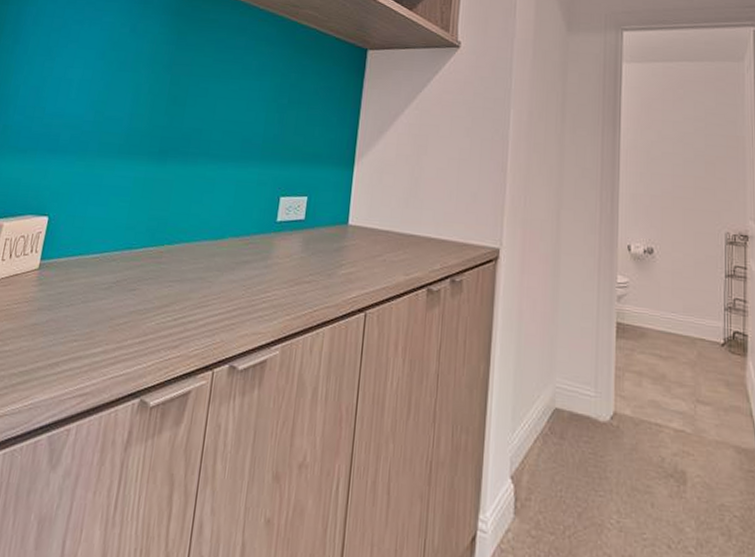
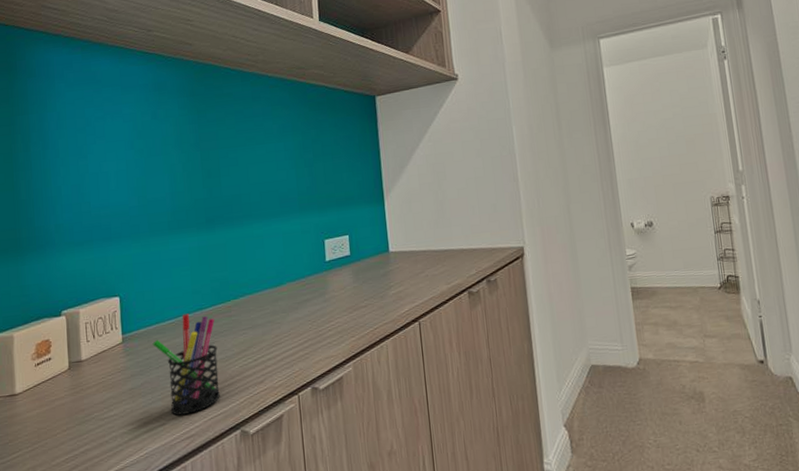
pen holder: none [69,250,142,368] -> present [152,313,220,416]

